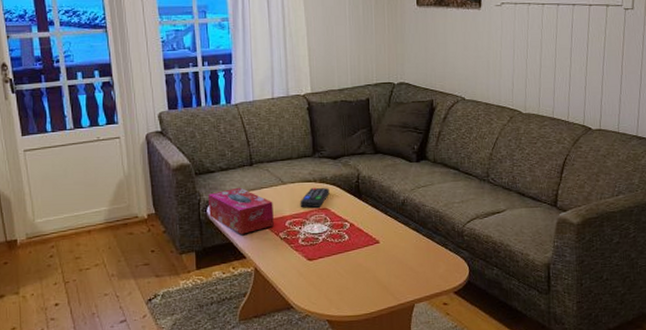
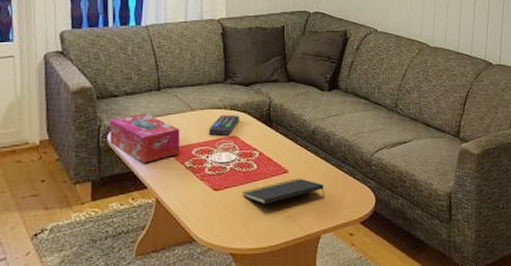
notepad: none [335,248,417,274] -> present [242,178,324,205]

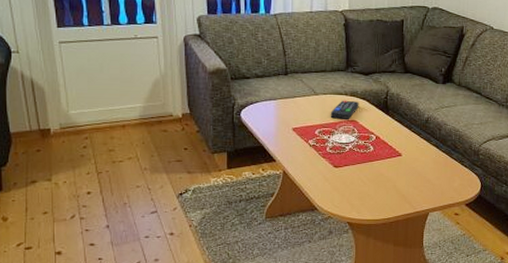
tissue box: present [109,113,180,163] -> none [242,94,305,139]
notepad: present [242,178,324,205] -> none [359,161,434,183]

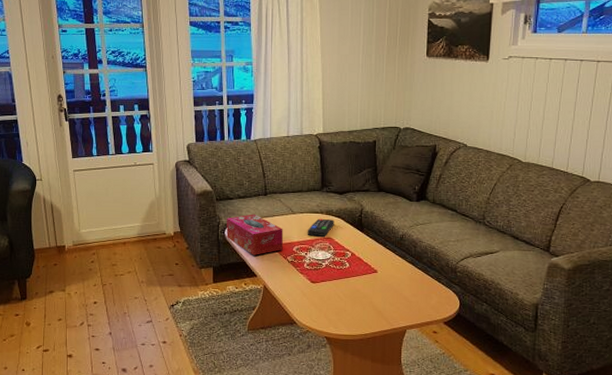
tissue box: none [242,94,305,139] -> present [226,214,283,255]

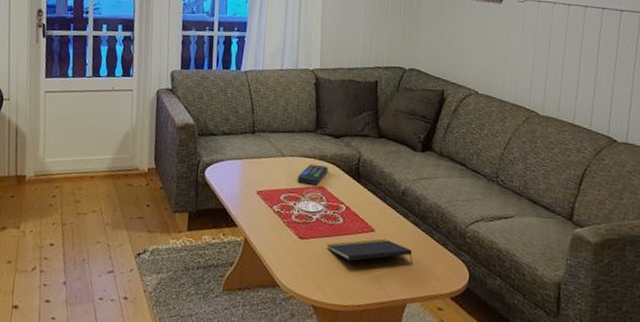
tissue box: present [226,214,283,255] -> none [206,153,270,202]
notepad: none [336,278,411,299] -> present [326,238,413,263]

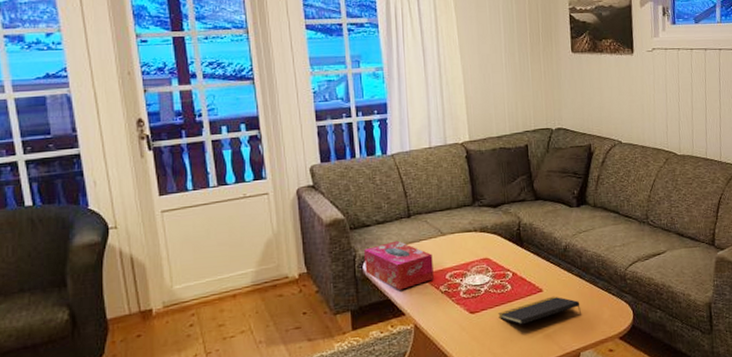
tissue box: none [206,153,270,202] -> present [363,240,434,290]
remote control: present [297,164,329,185] -> none [460,237,491,259]

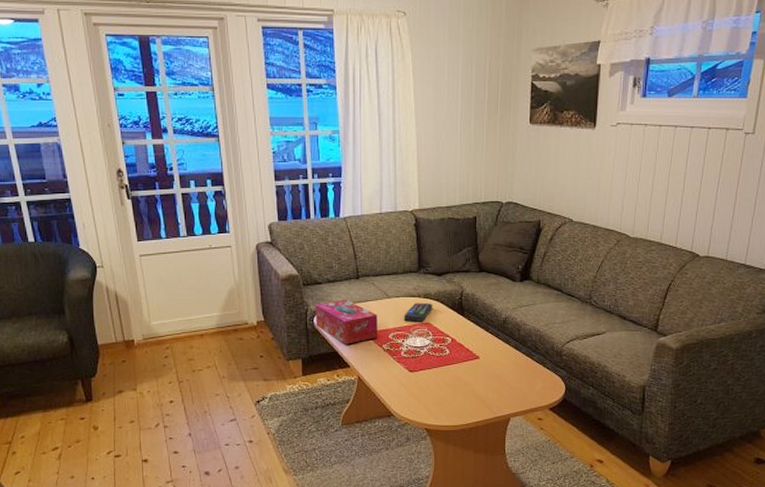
remote control: none [460,237,491,259] -> present [403,302,433,322]
notepad: present [498,296,581,325] -> none [435,364,514,387]

